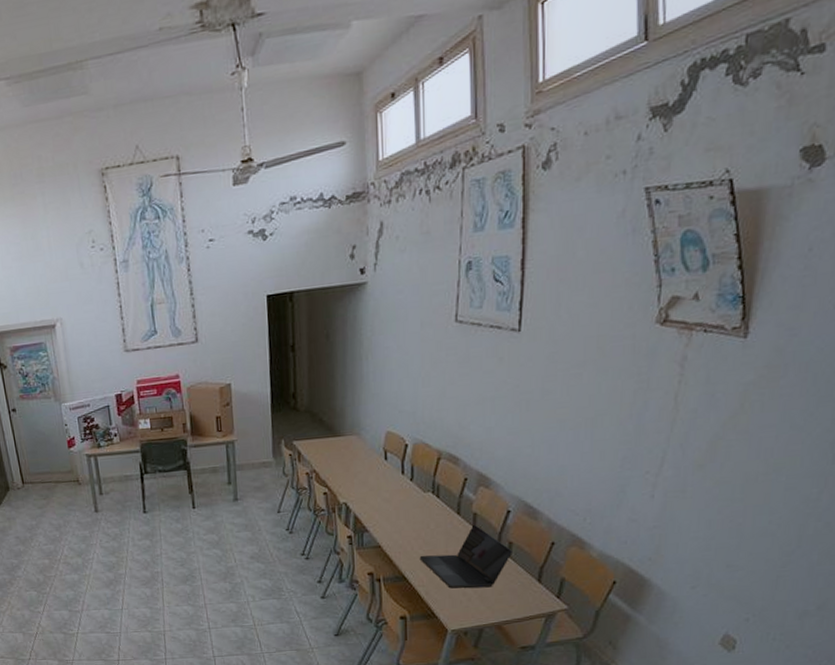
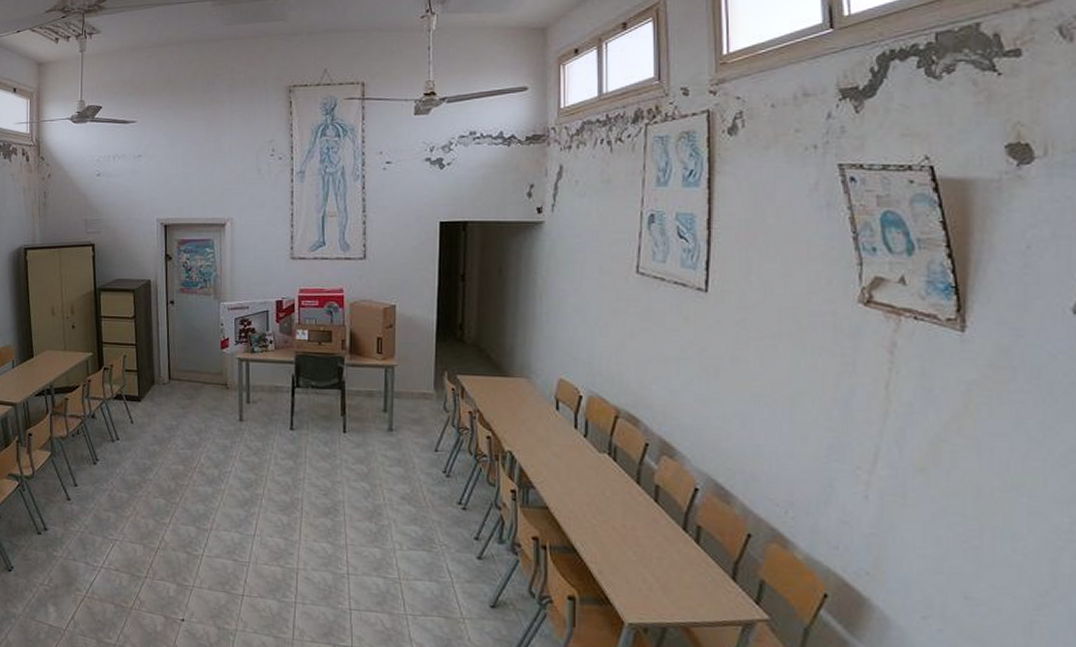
laptop: present [419,524,512,589] -> none [592,498,701,578]

